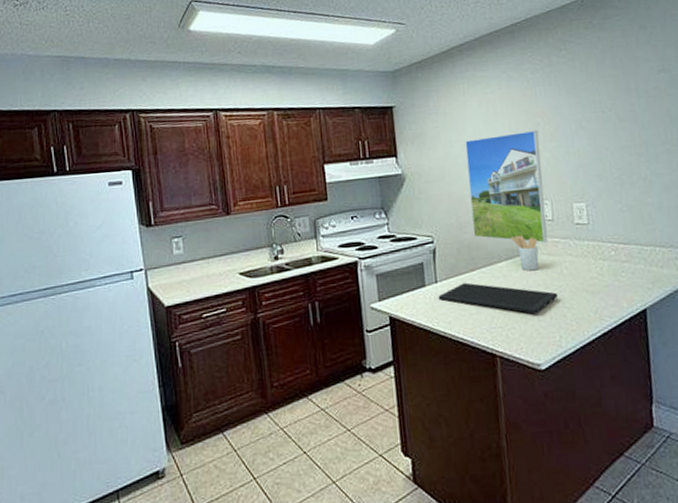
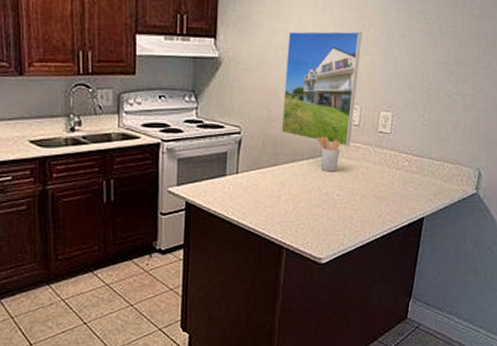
cutting board: present [438,282,559,314] -> none [237,176,350,213]

